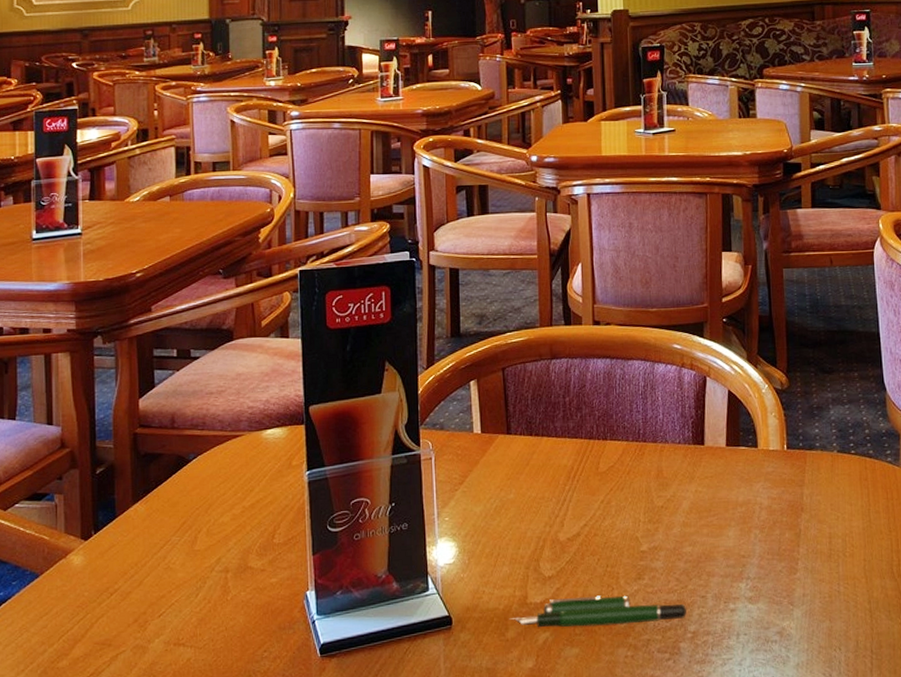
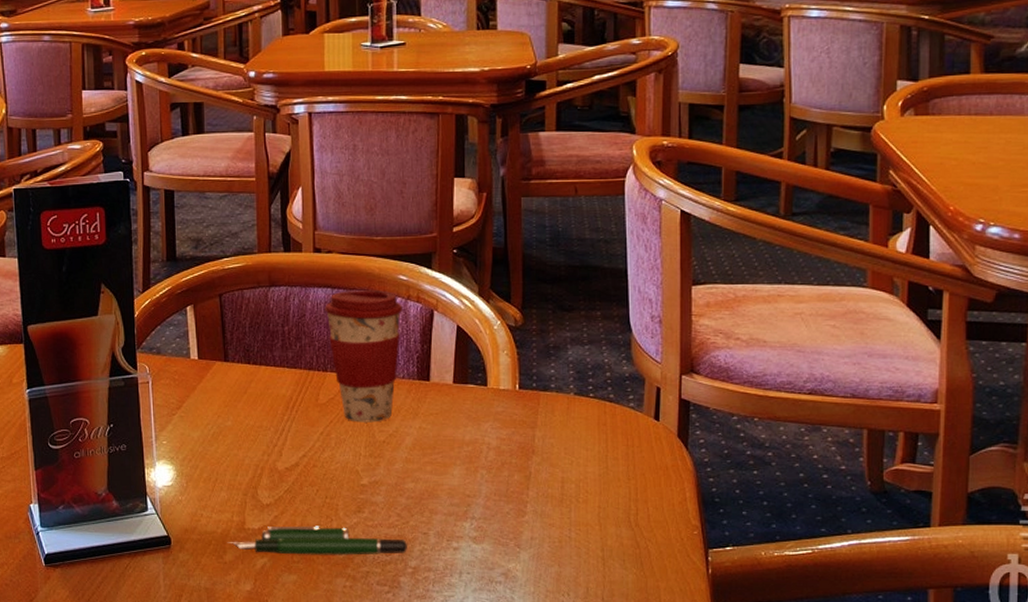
coffee cup: none [604,359,678,489] -> present [324,289,404,423]

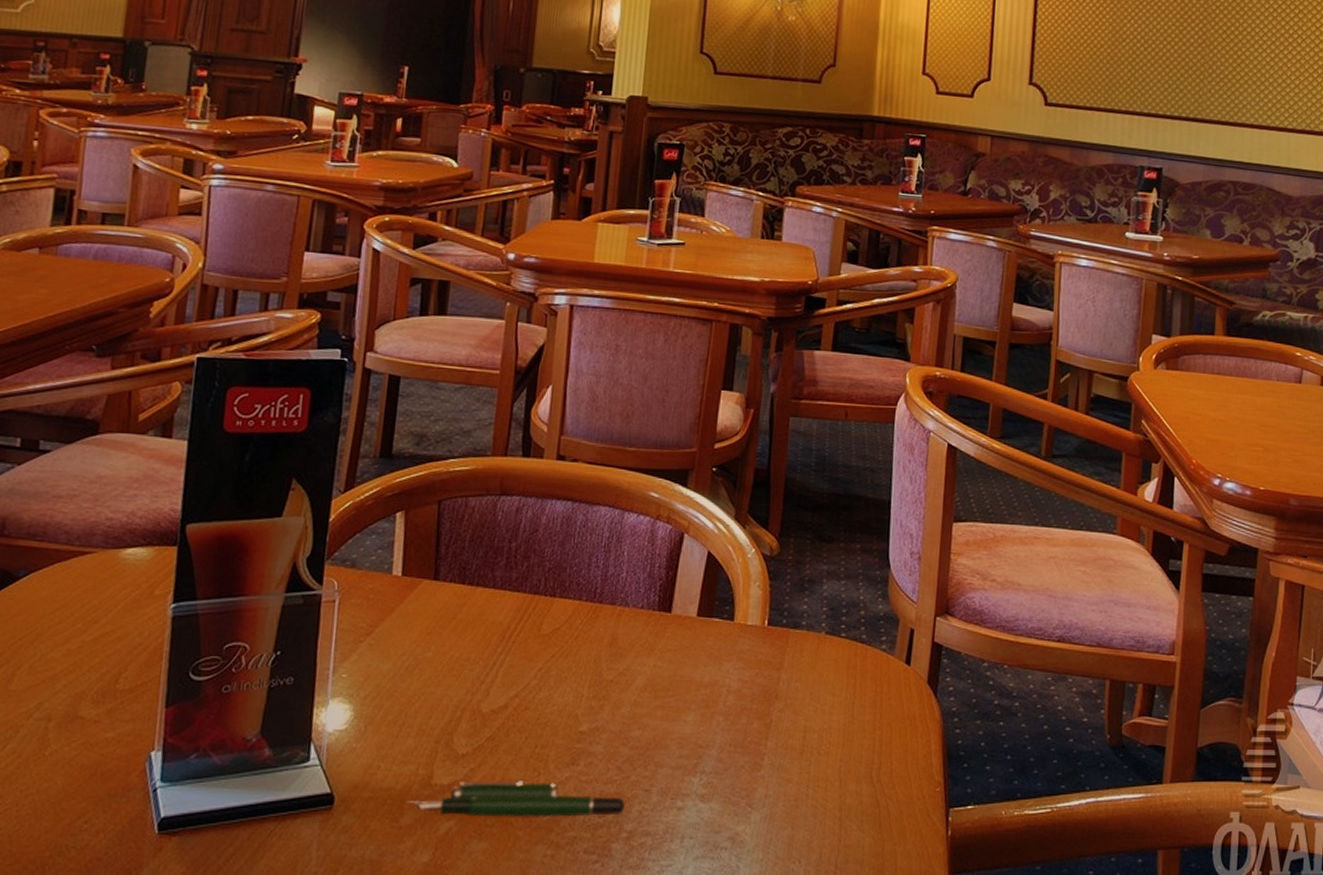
coffee cup: present [324,289,404,423] -> none [561,505,651,658]

